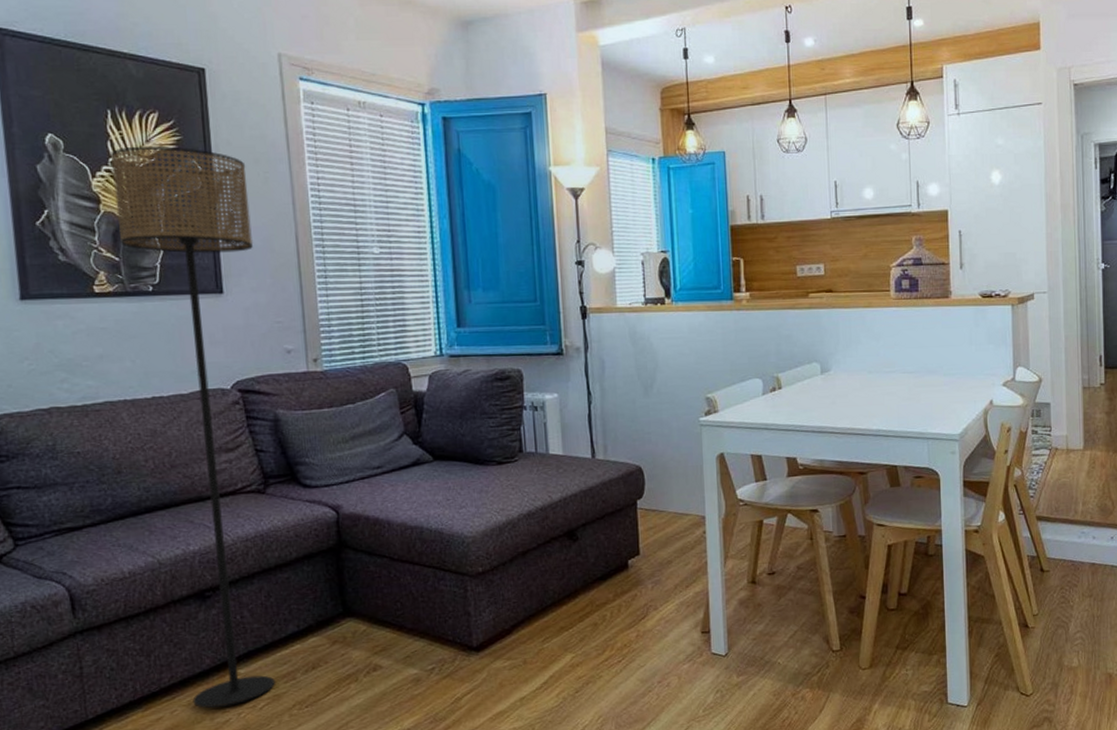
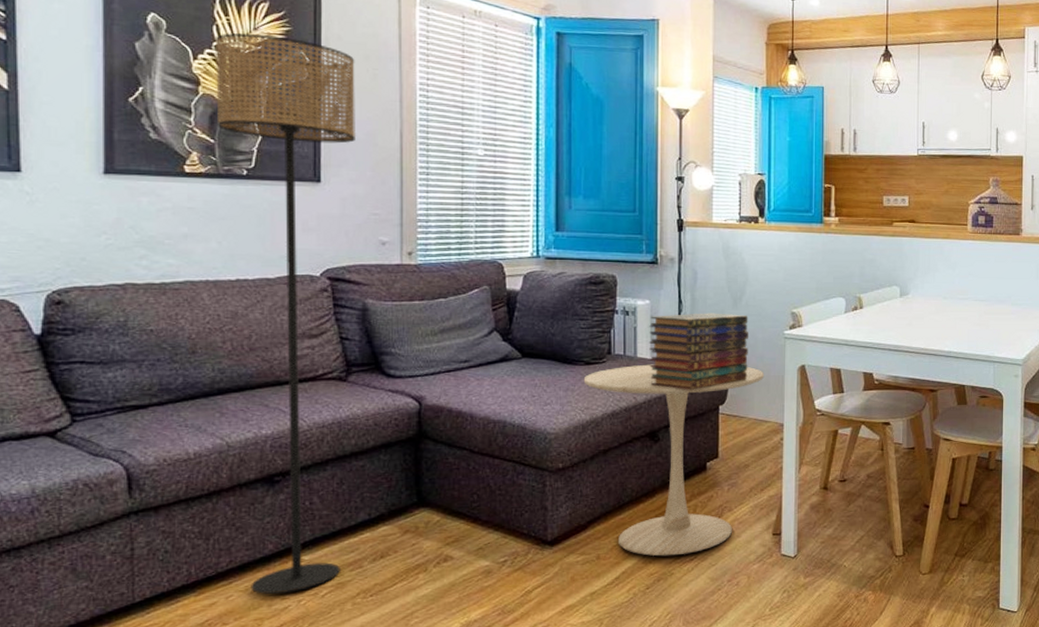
side table: none [496,458,682,659] -> present [583,364,765,557]
book stack: none [559,403,664,486] -> present [649,313,748,390]

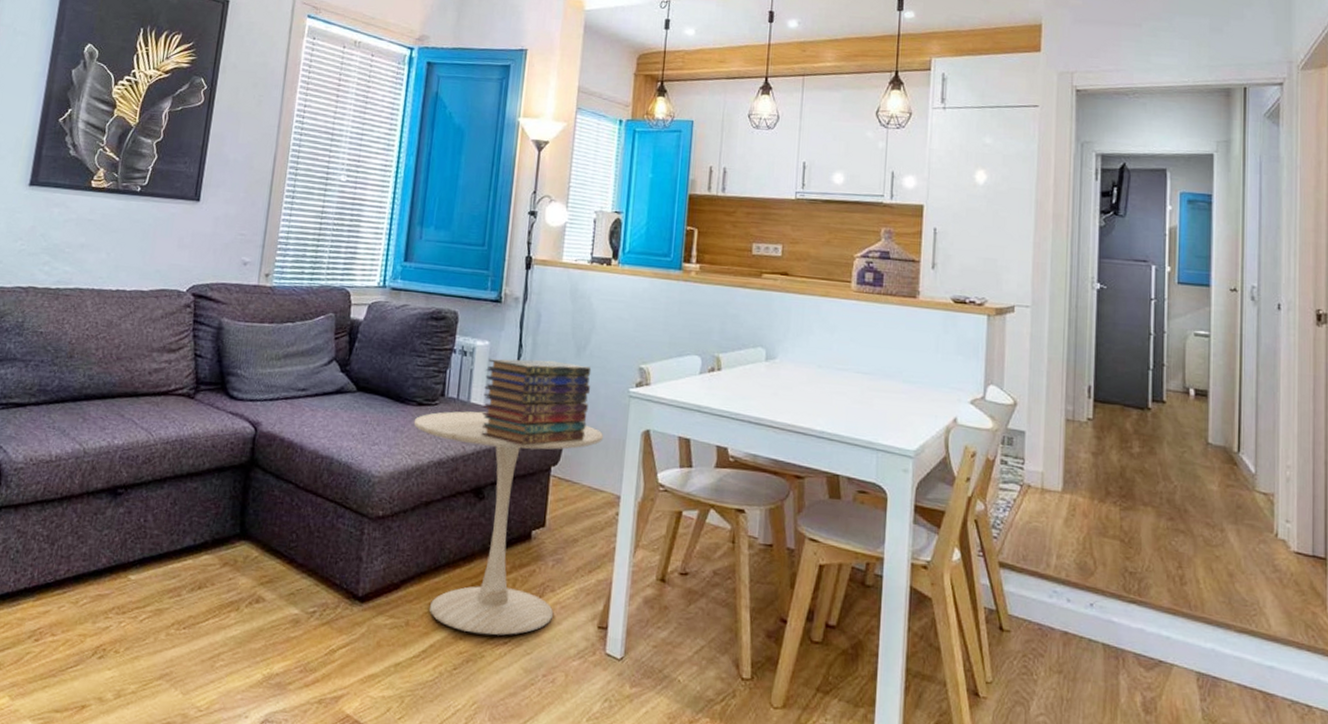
floor lamp: present [216,32,355,595] -> none [81,61,245,612]

